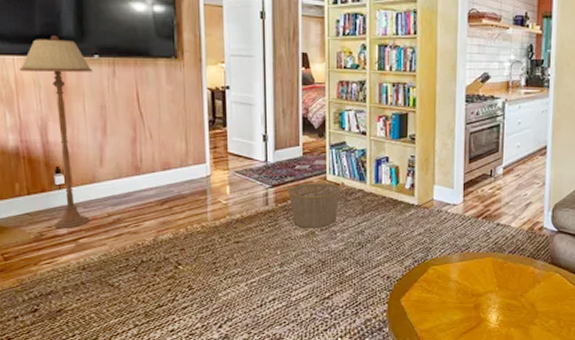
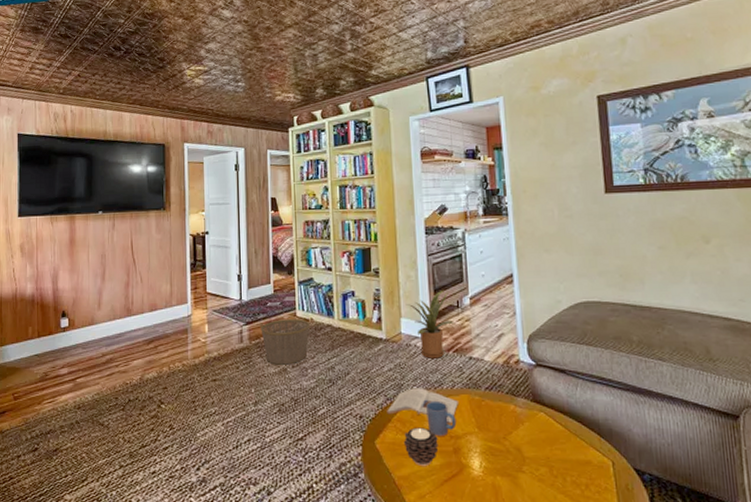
floor lamp: present [18,35,93,229] -> none [40,197,97,369]
magazine: none [414,251,482,284] -> present [387,388,458,424]
candle: none [428,287,461,321] -> present [403,427,439,467]
house plant: none [440,159,486,224] -> present [405,289,454,359]
mug: none [452,263,479,295] -> present [426,400,457,437]

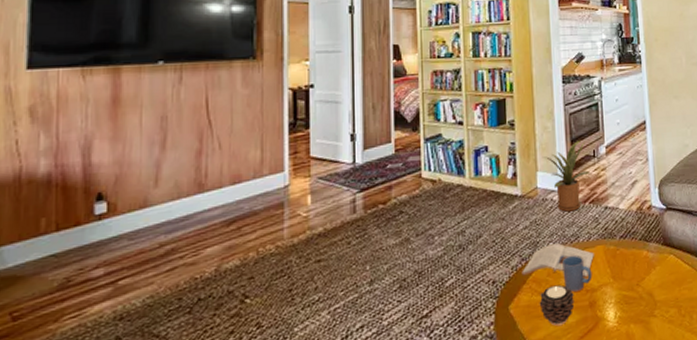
basket: present [260,319,311,365] -> none [378,180,438,235]

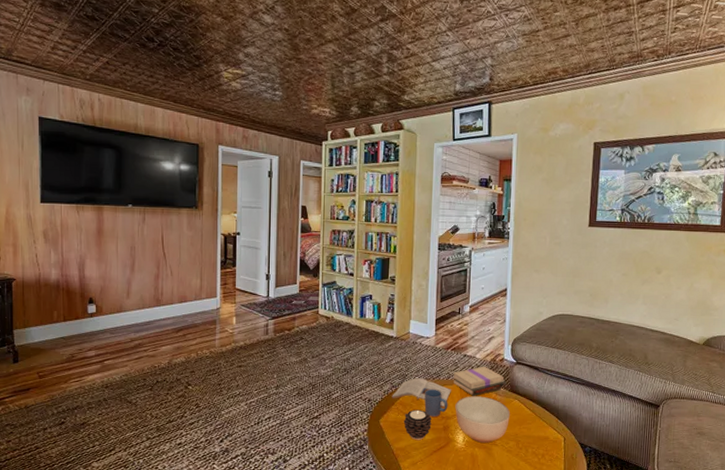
house plant: present [542,139,591,212] -> none [415,298,455,355]
books: none [594,218,658,259] -> present [453,366,507,397]
bowl: none [600,255,667,317] -> present [455,396,511,443]

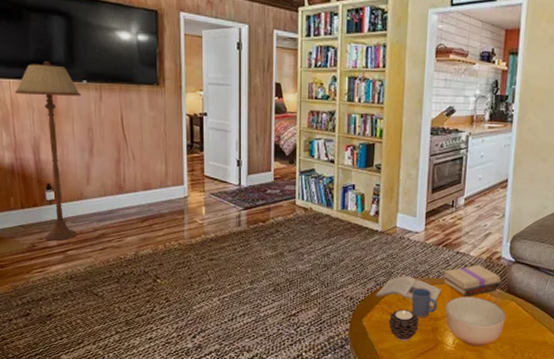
floor lamp: none [65,187,127,352] -> present [14,60,82,241]

